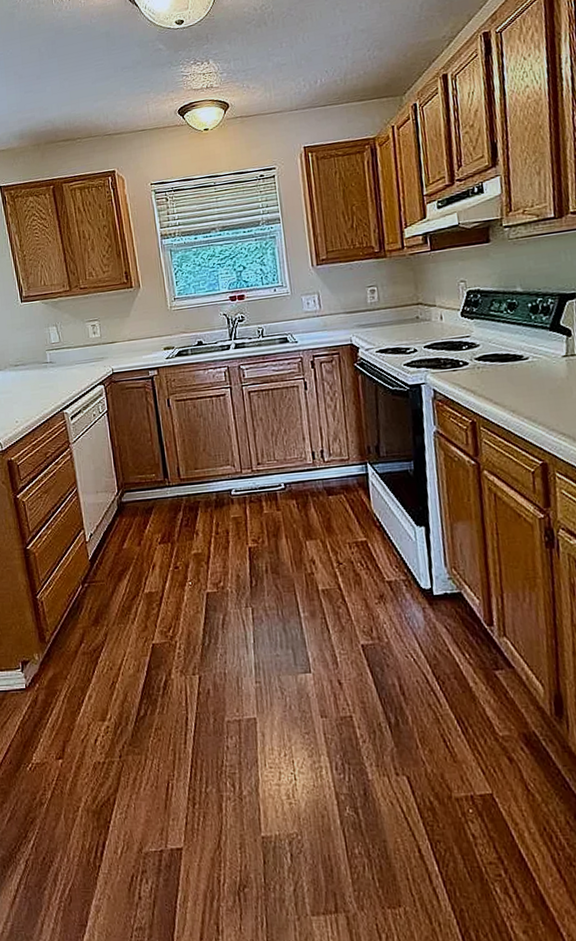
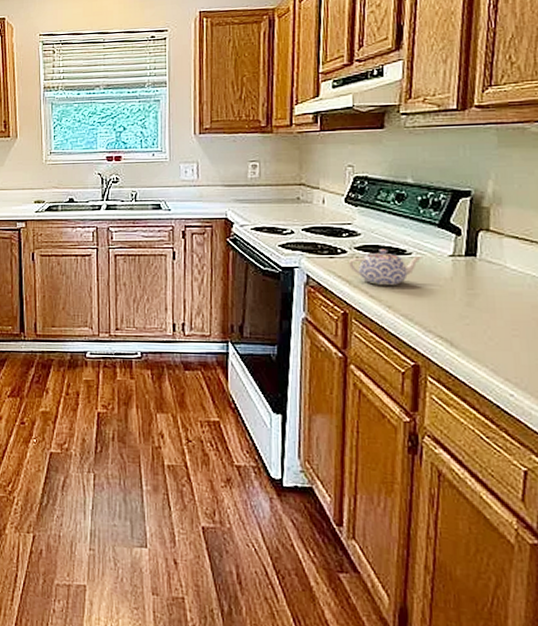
teapot: none [471,357,539,392] -> present [349,249,423,285]

